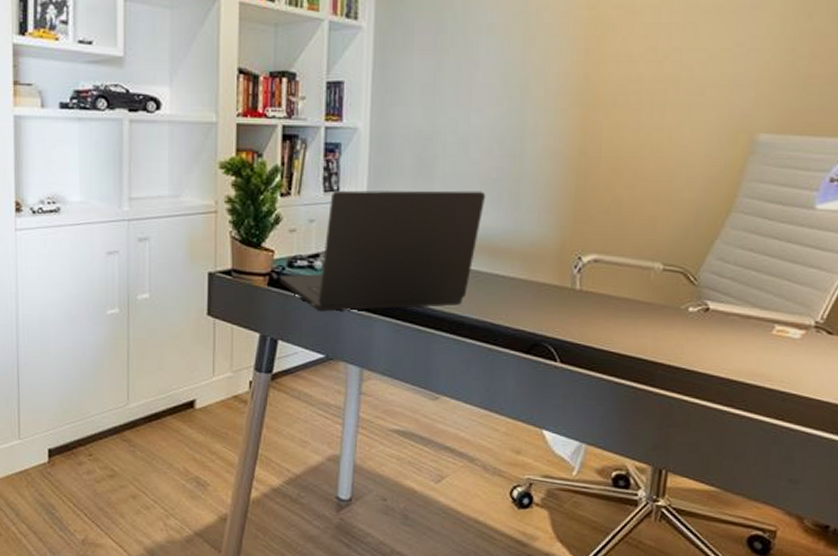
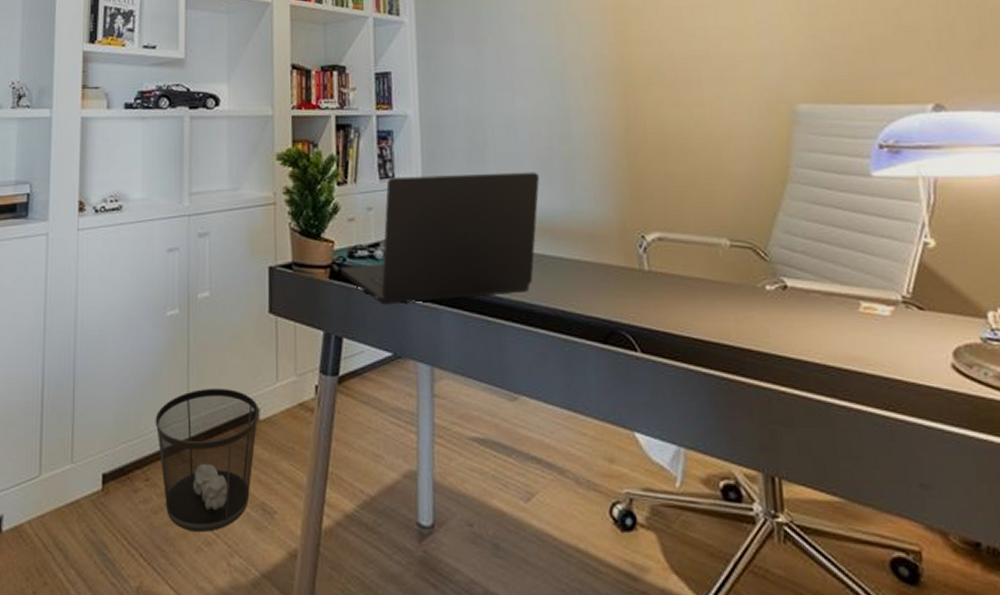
waste bin: none [97,379,196,498] -> present [155,388,260,532]

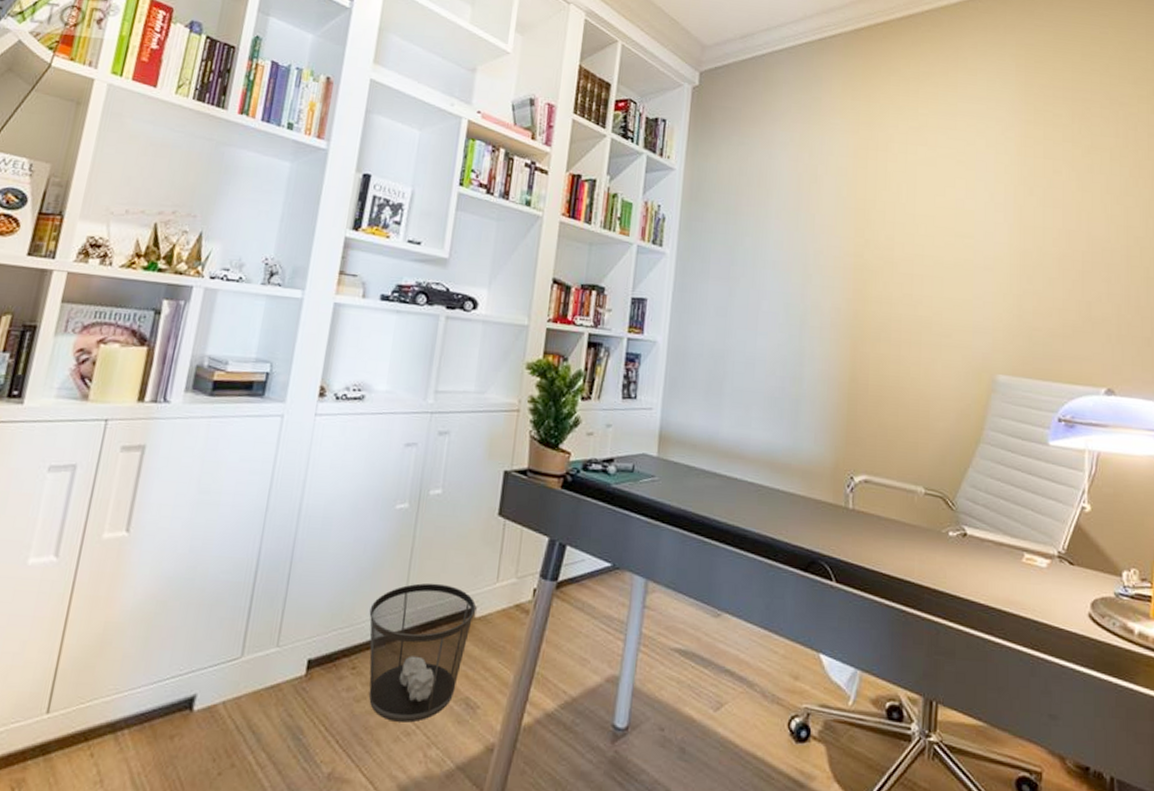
laptop: present [340,172,539,305] -> none [572,398,768,519]

